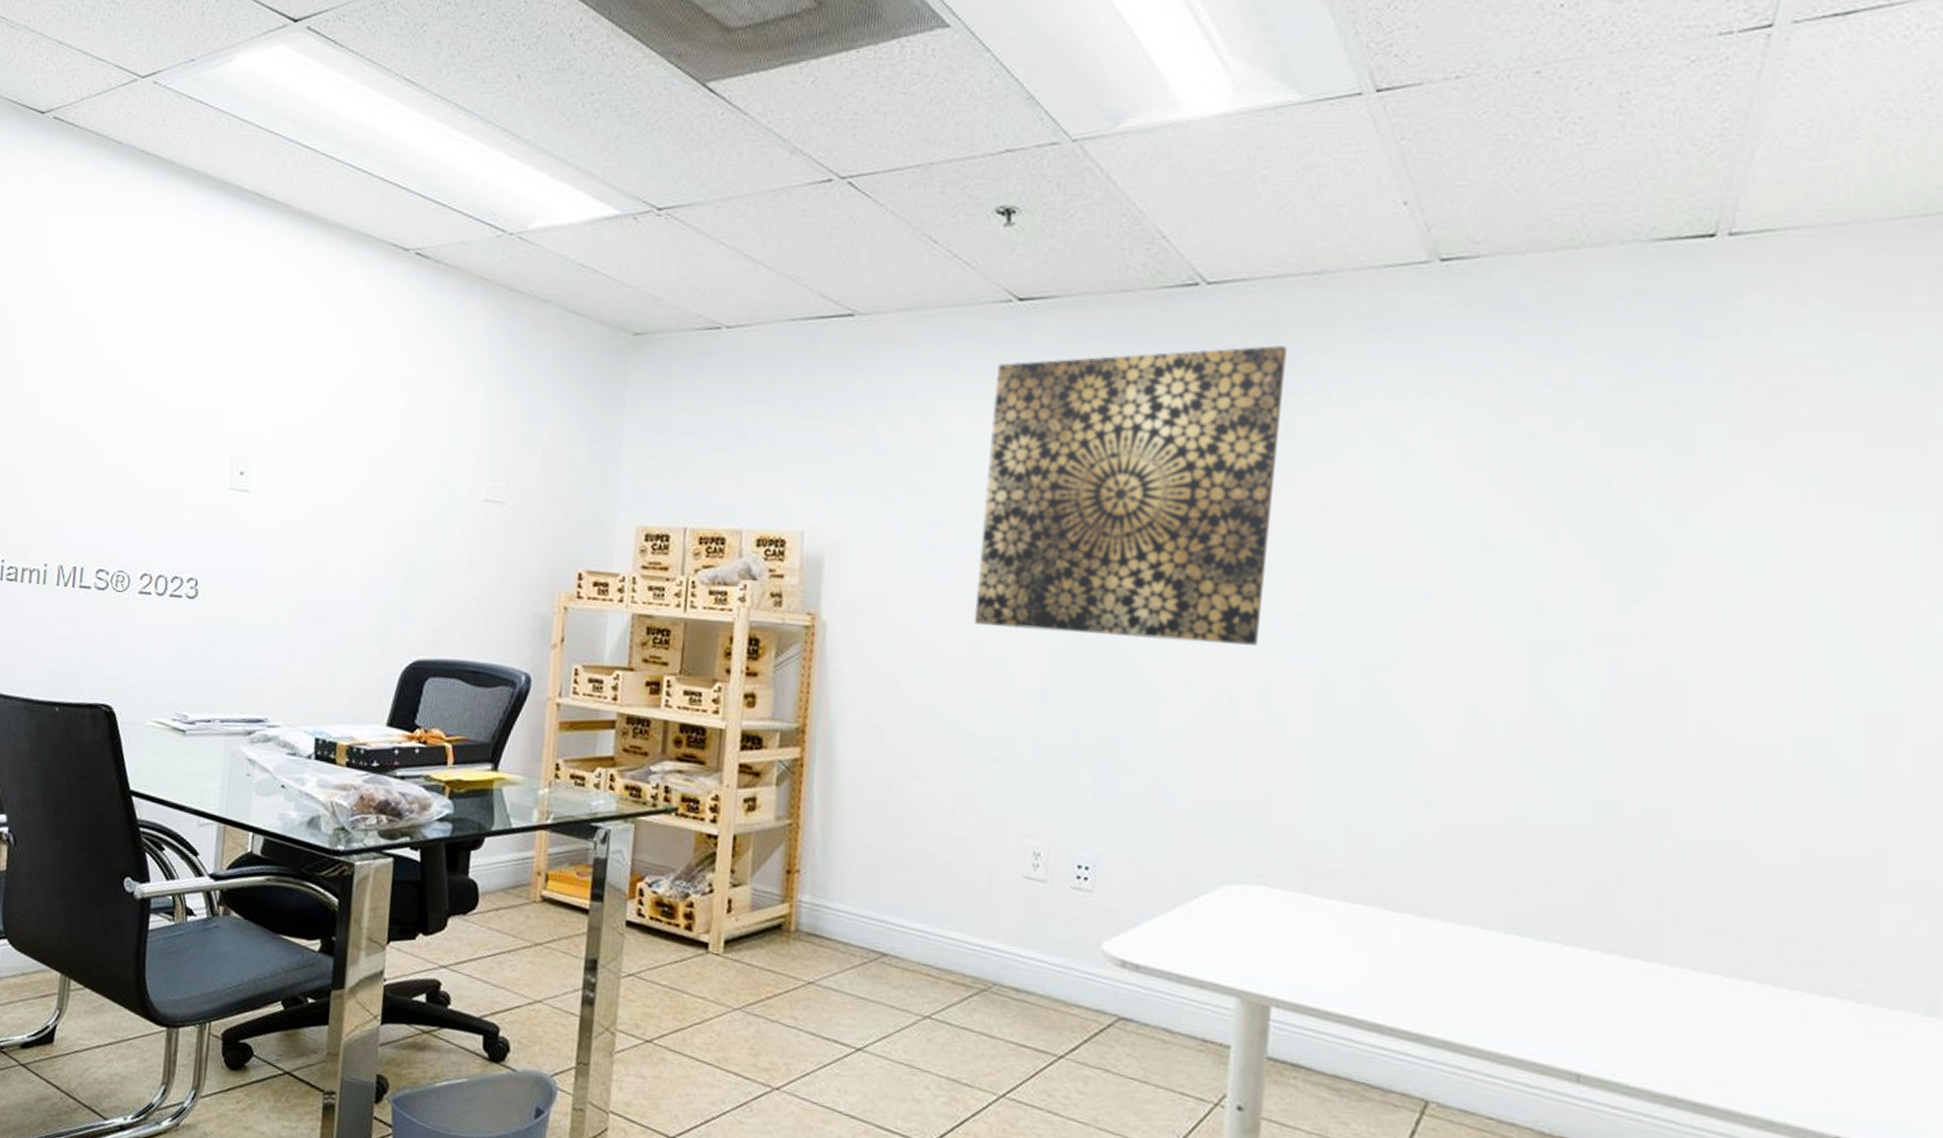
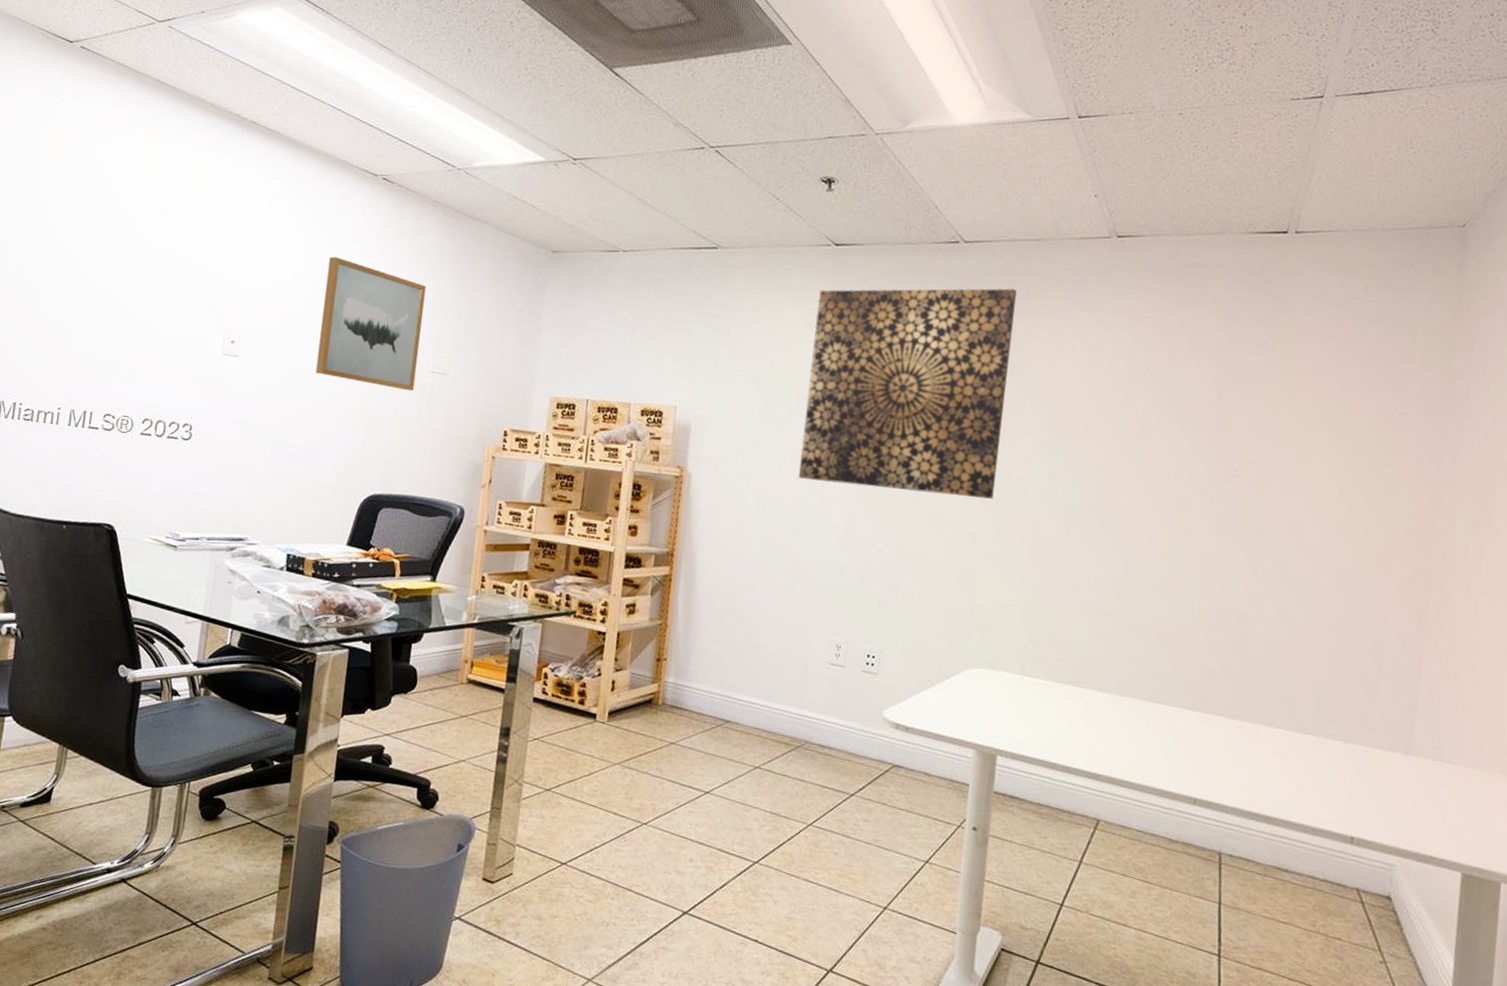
wall art: none [341,358,474,527] -> present [315,256,426,392]

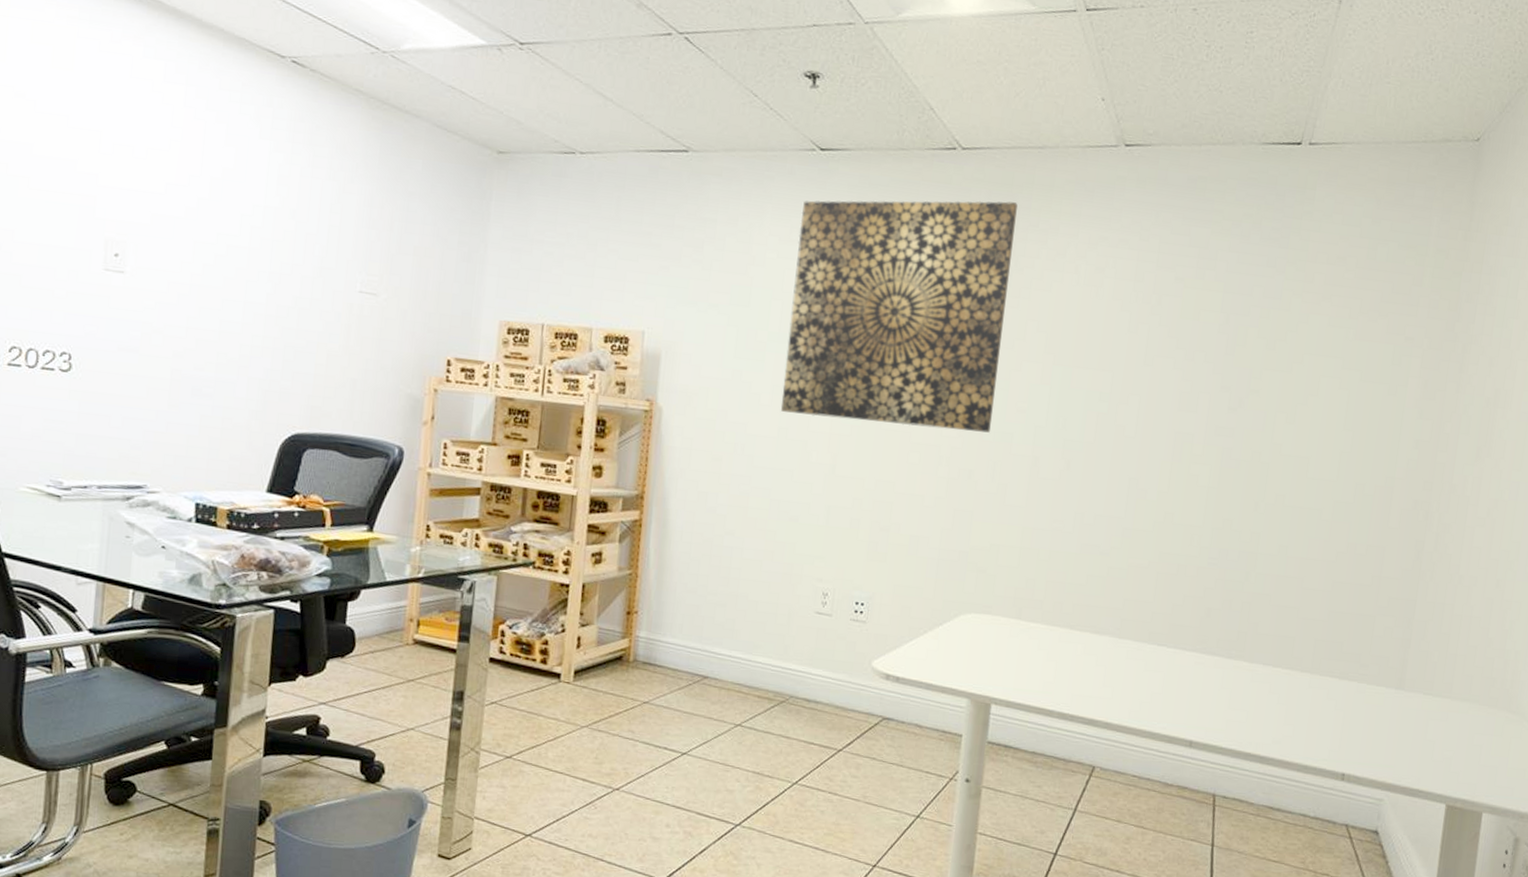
wall art: present [315,256,426,392] -> none [220,154,349,314]

